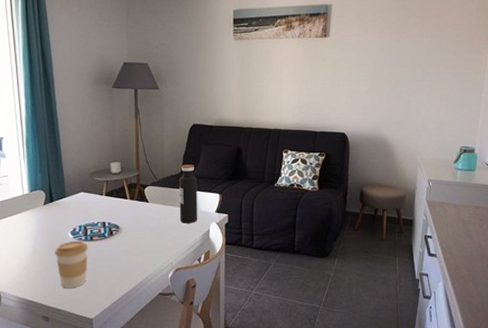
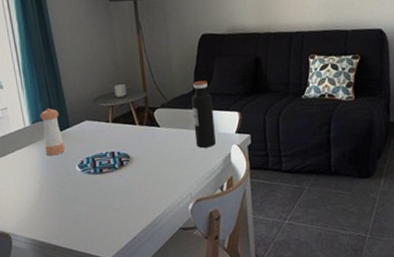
pepper shaker: none [39,179,59,222] -> present [40,109,65,156]
coffee cup: present [54,240,88,288] -> none [63,173,99,227]

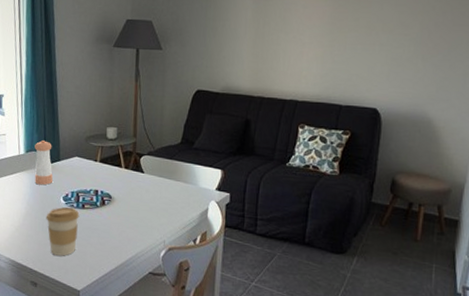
coffee cup: none [63,173,99,227] -> present [46,206,80,256]
water bottle: present [192,81,216,148] -> none [176,134,198,200]

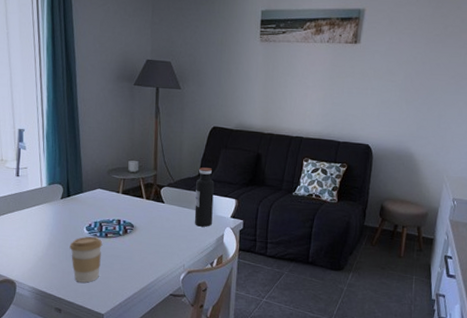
pepper shaker: present [34,140,53,185] -> none [57,173,76,216]
water bottle: none [176,134,198,200] -> present [194,167,214,227]

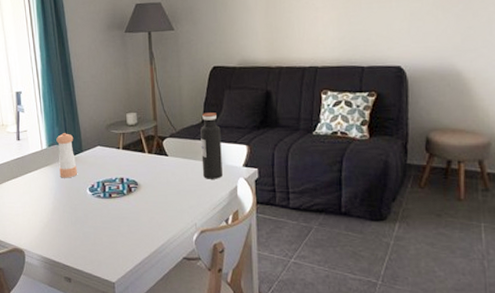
pepper shaker: none [57,173,76,216] -> present [56,133,77,178]
coffee cup: present [69,236,103,283] -> none [74,198,107,249]

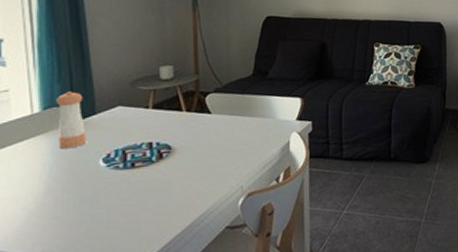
water bottle: present [200,112,223,179] -> none [251,65,274,136]

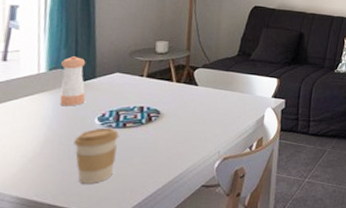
coffee cup: none [78,169,128,235] -> present [73,127,119,184]

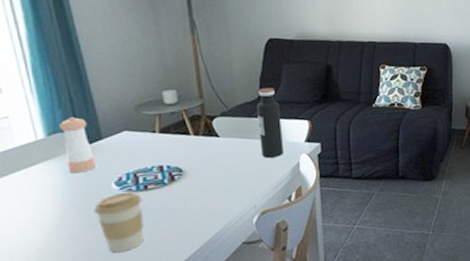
water bottle: none [232,47,255,109] -> present [257,88,283,158]

